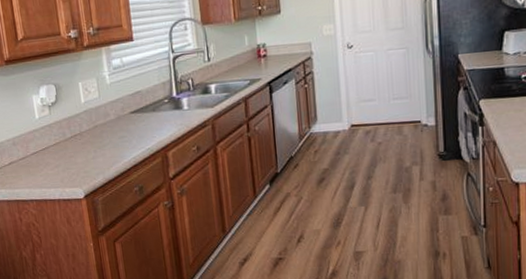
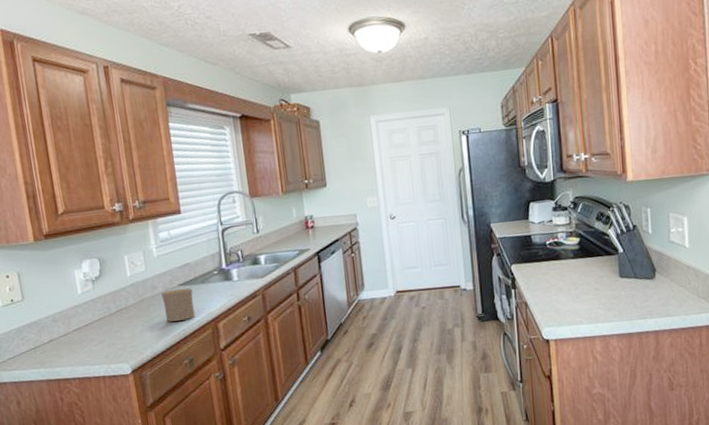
cup: none [113,116,145,149] -> present [161,288,195,322]

